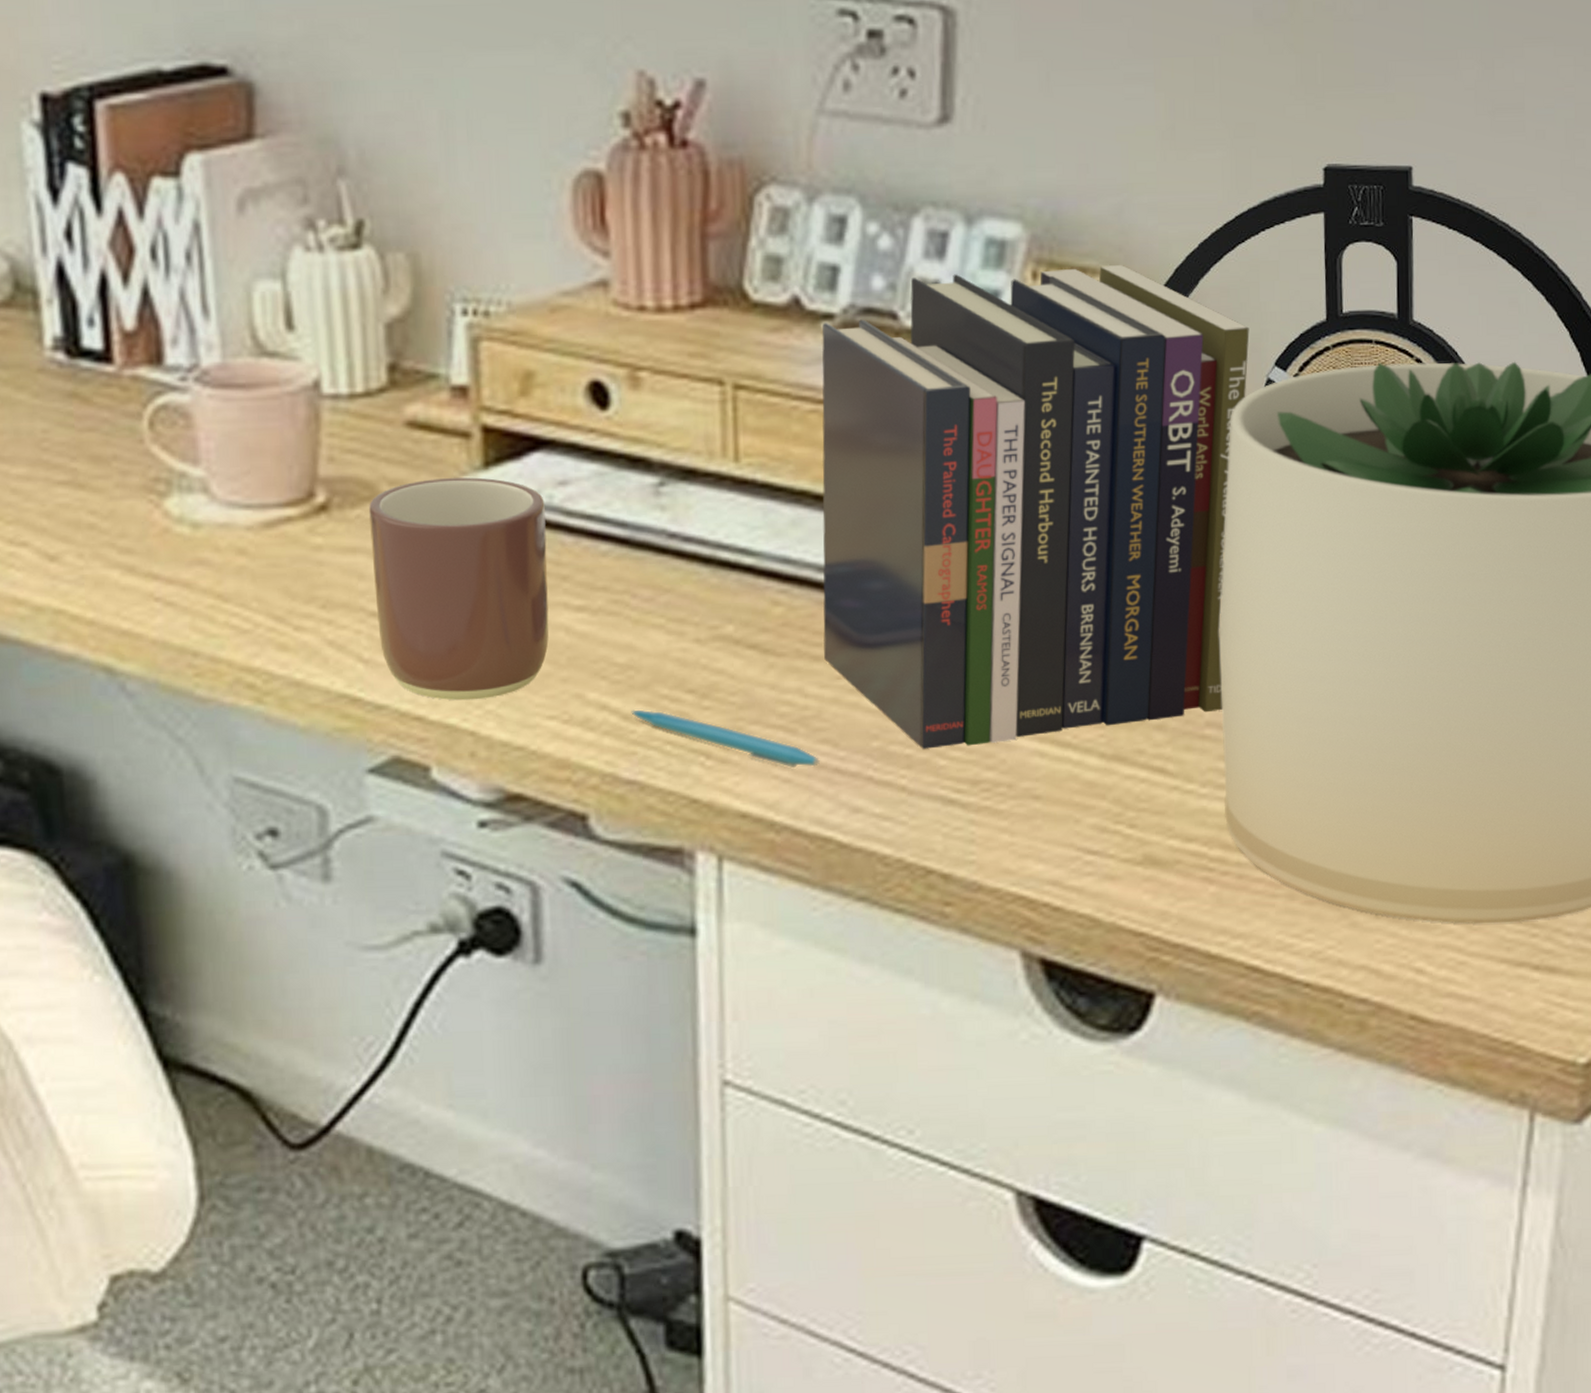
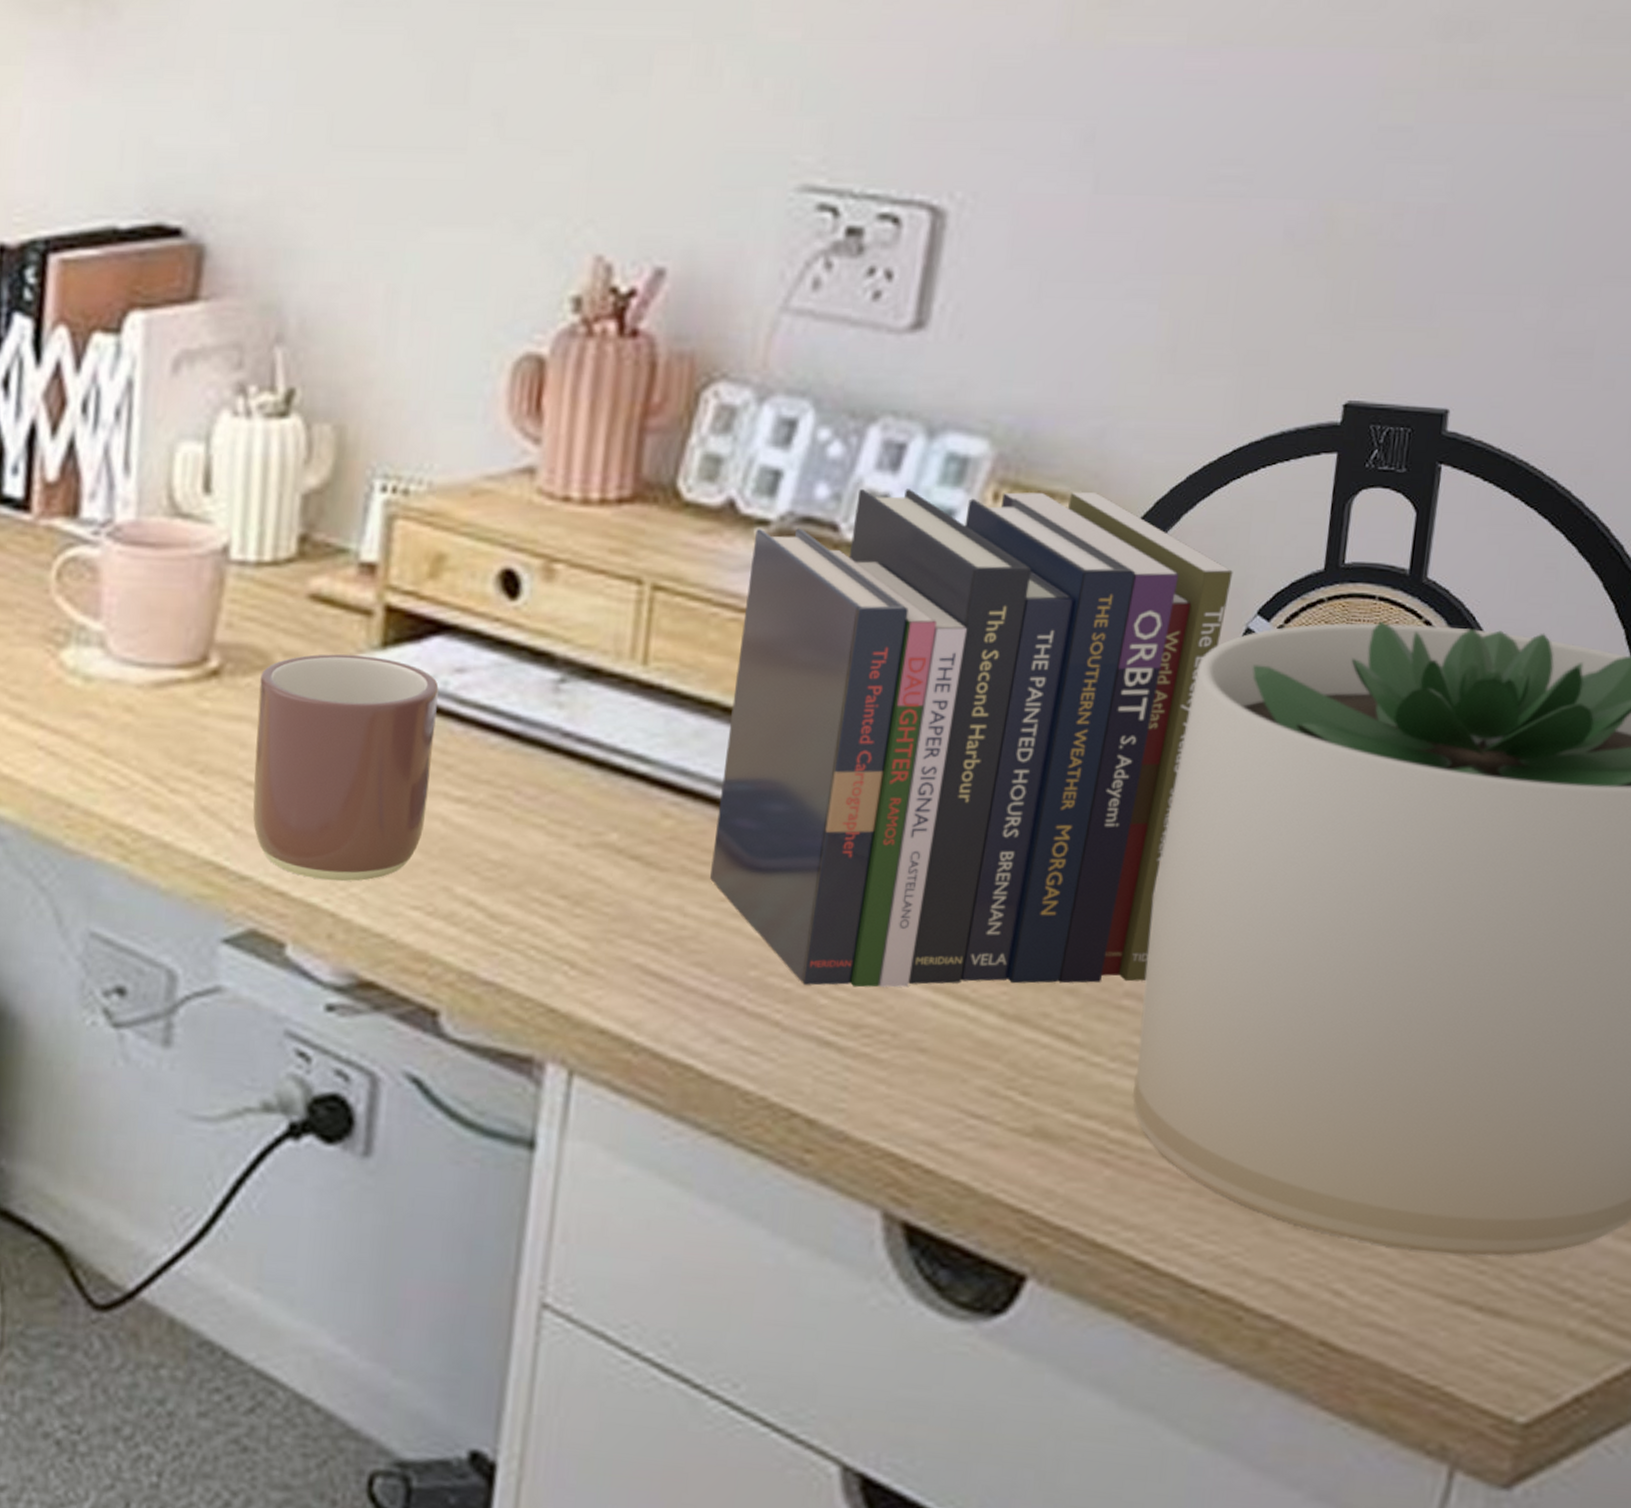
pen: present [631,709,820,769] -> none [498,909,691,990]

